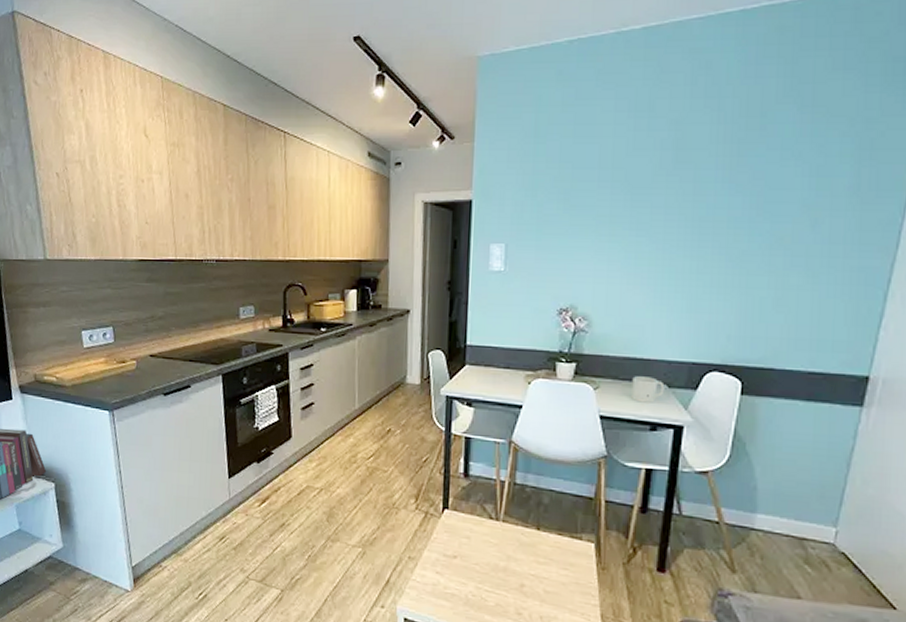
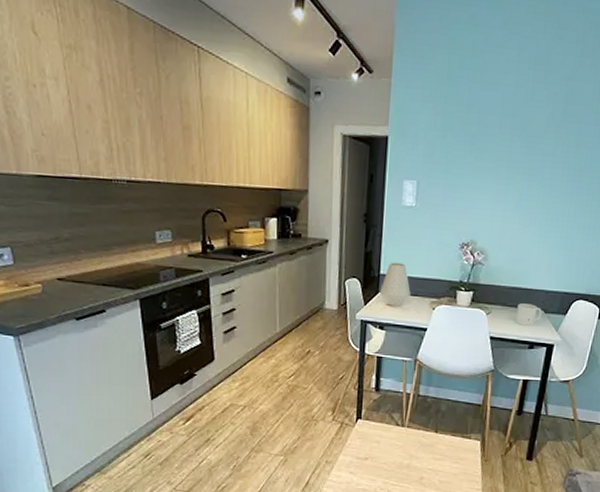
vase: none [467,332,502,381] -> present [380,262,411,307]

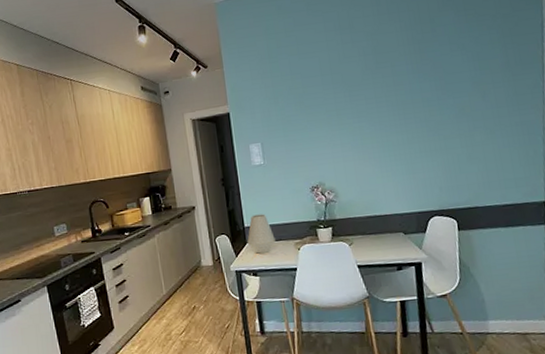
mug: present [516,303,542,326] -> none [376,228,402,250]

